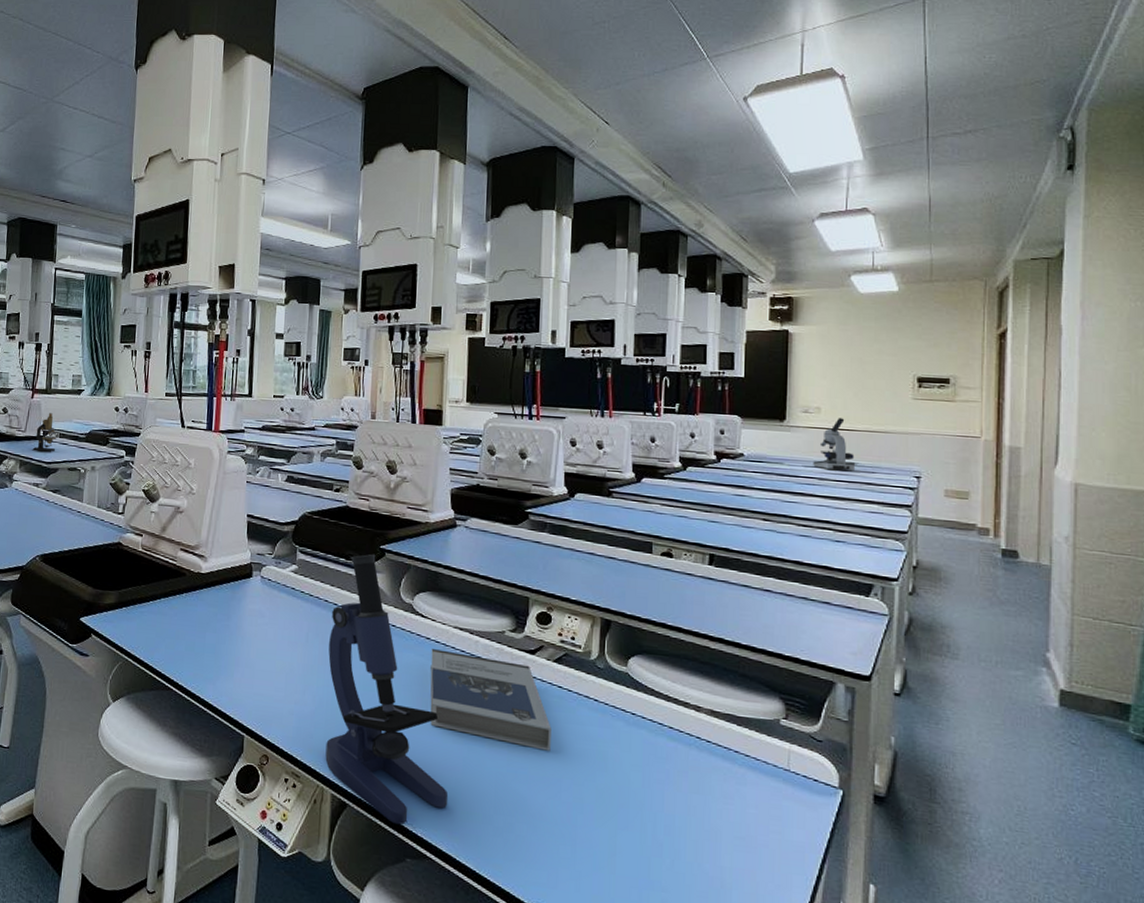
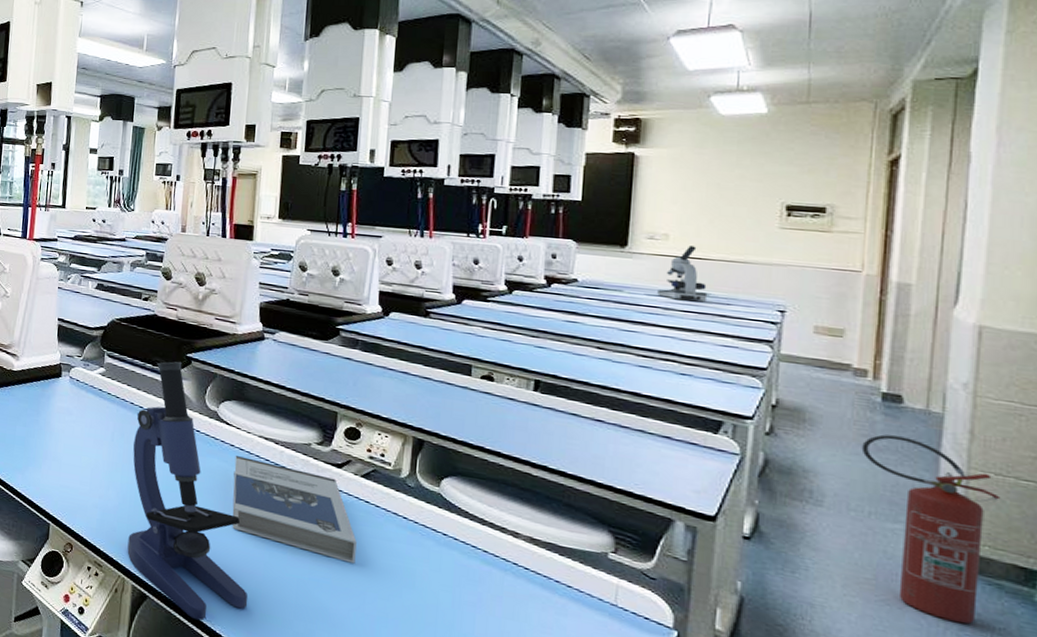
fire extinguisher: none [987,588,1099,759] -> present [861,434,1001,624]

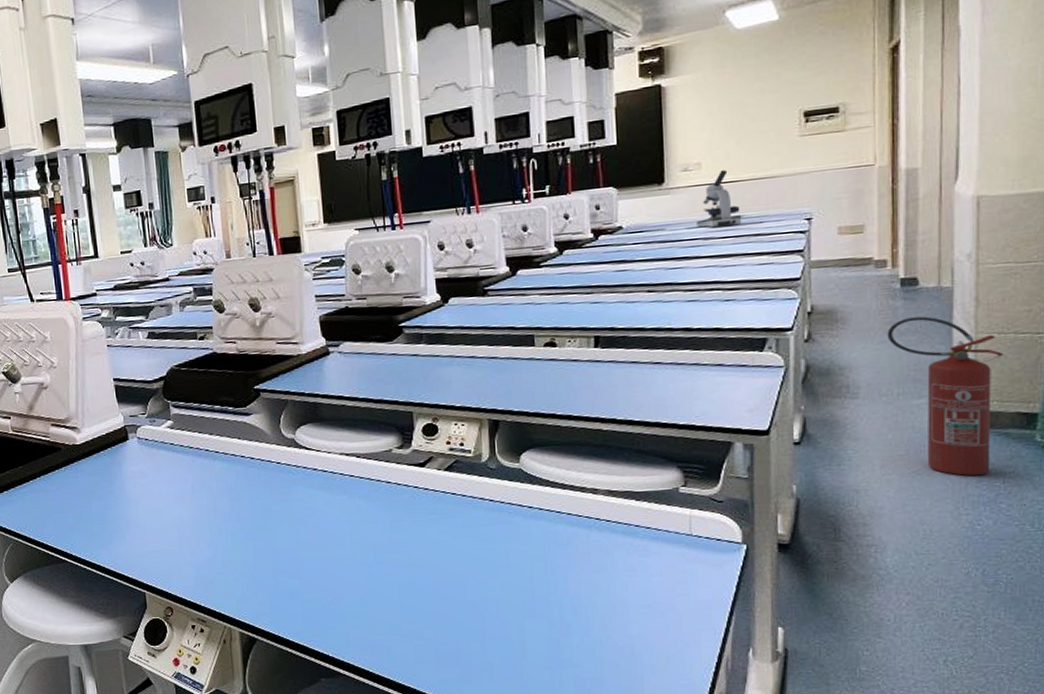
microscope: present [127,361,248,621] -> none [214,395,355,650]
hardback book: present [232,456,357,564] -> none [320,478,451,557]

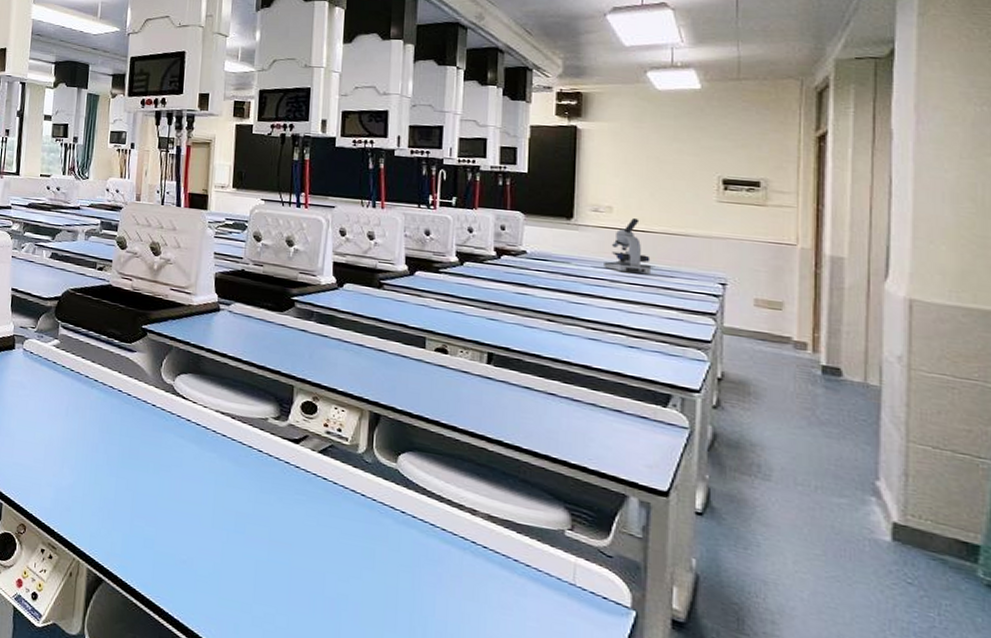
fire extinguisher: present [887,316,1004,477] -> none [805,407,940,601]

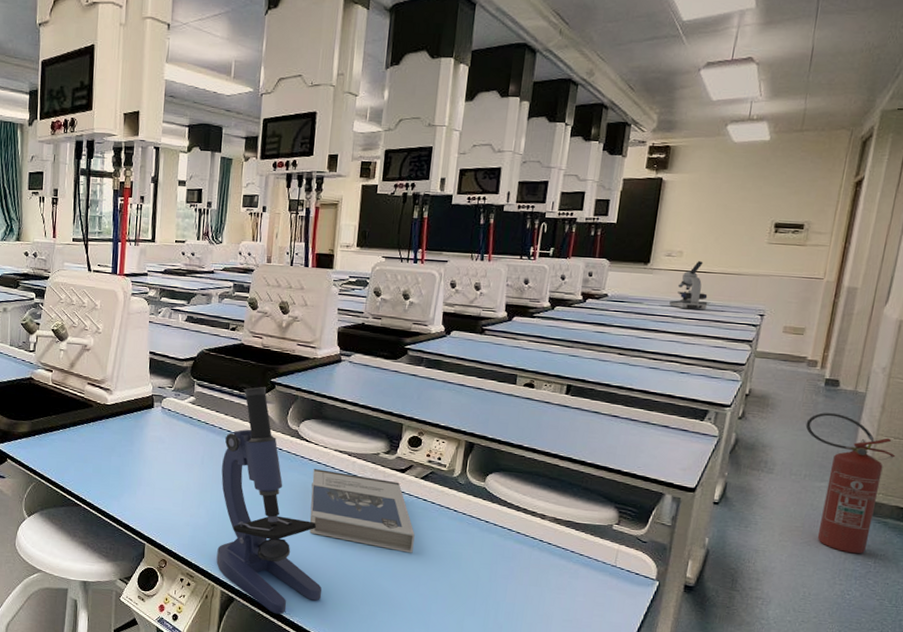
microscope: none [82,333,206,606] -> present [216,386,322,615]
hardback book: none [189,431,315,544] -> present [309,469,415,553]
fire extinguisher: none [805,407,940,601] -> present [805,412,896,554]

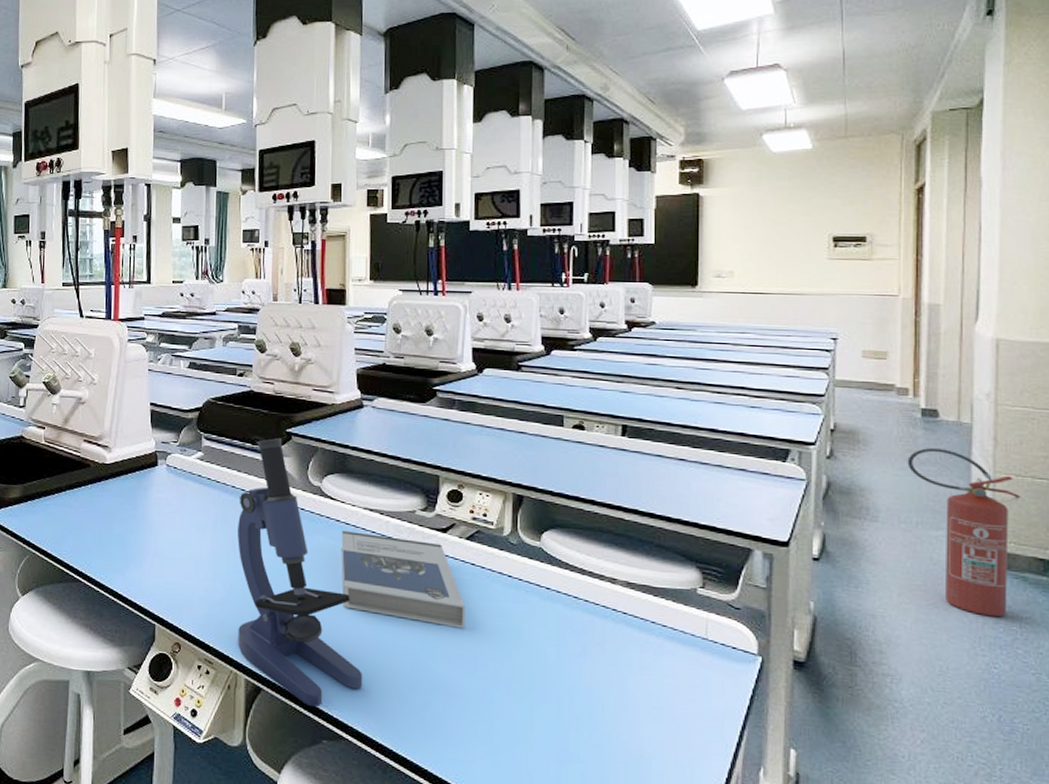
microscope: present [669,261,708,311] -> none [727,281,771,336]

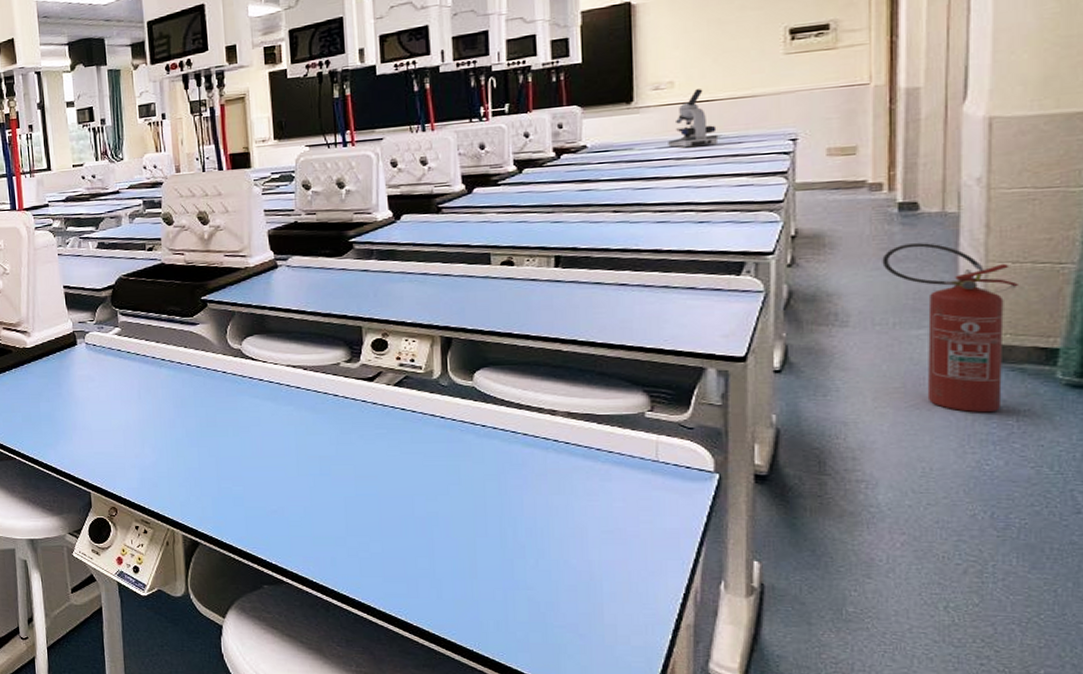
microscope: present [237,437,363,707] -> none [161,306,300,556]
hardback book: present [341,531,465,629] -> none [265,389,399,472]
microscope: none [727,281,771,336] -> present [668,89,719,148]

